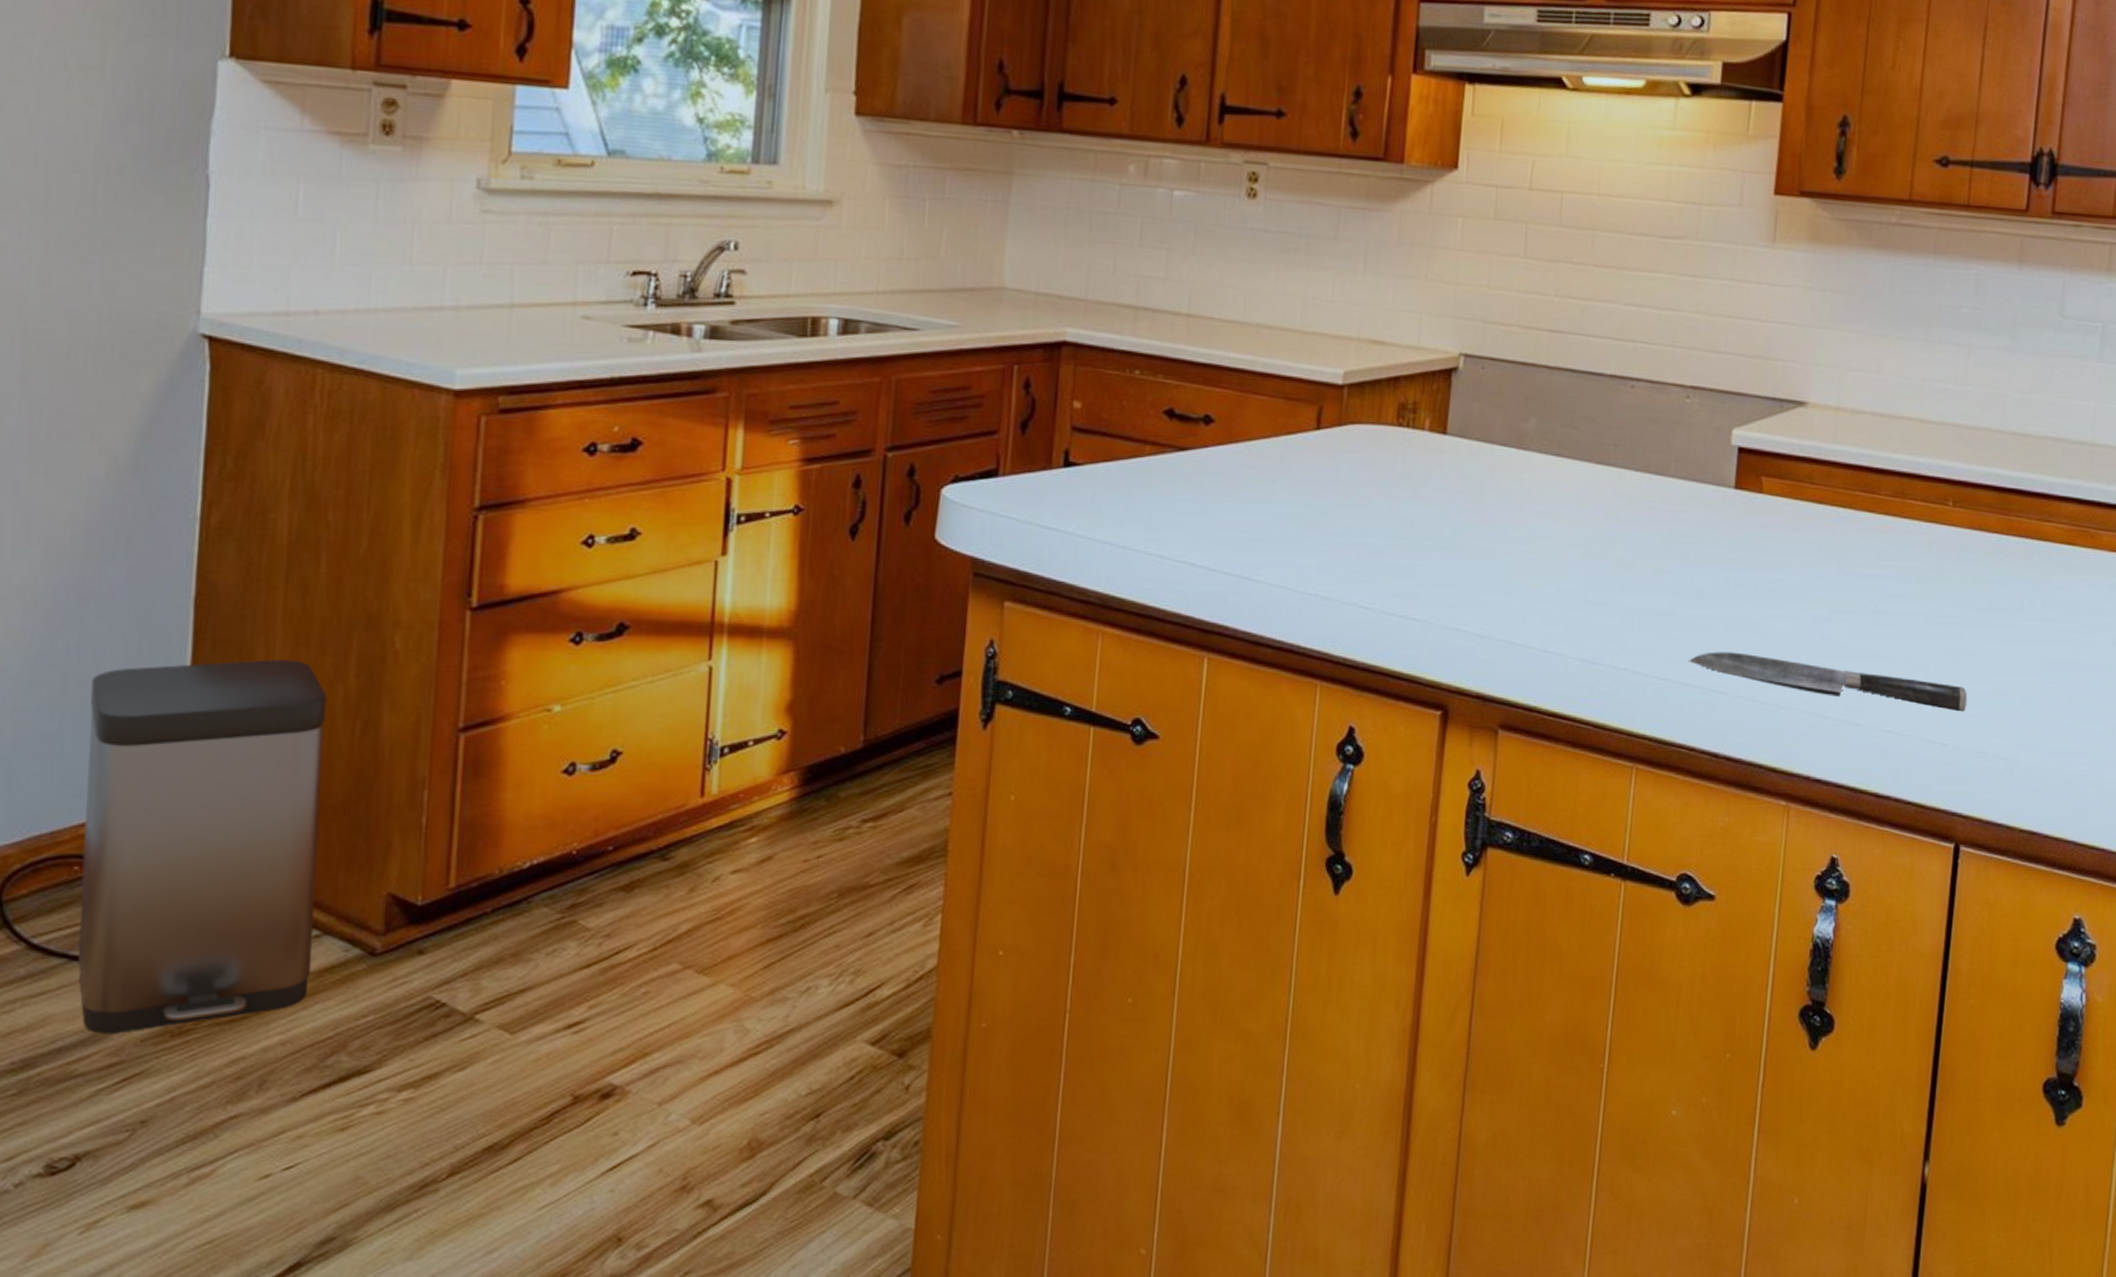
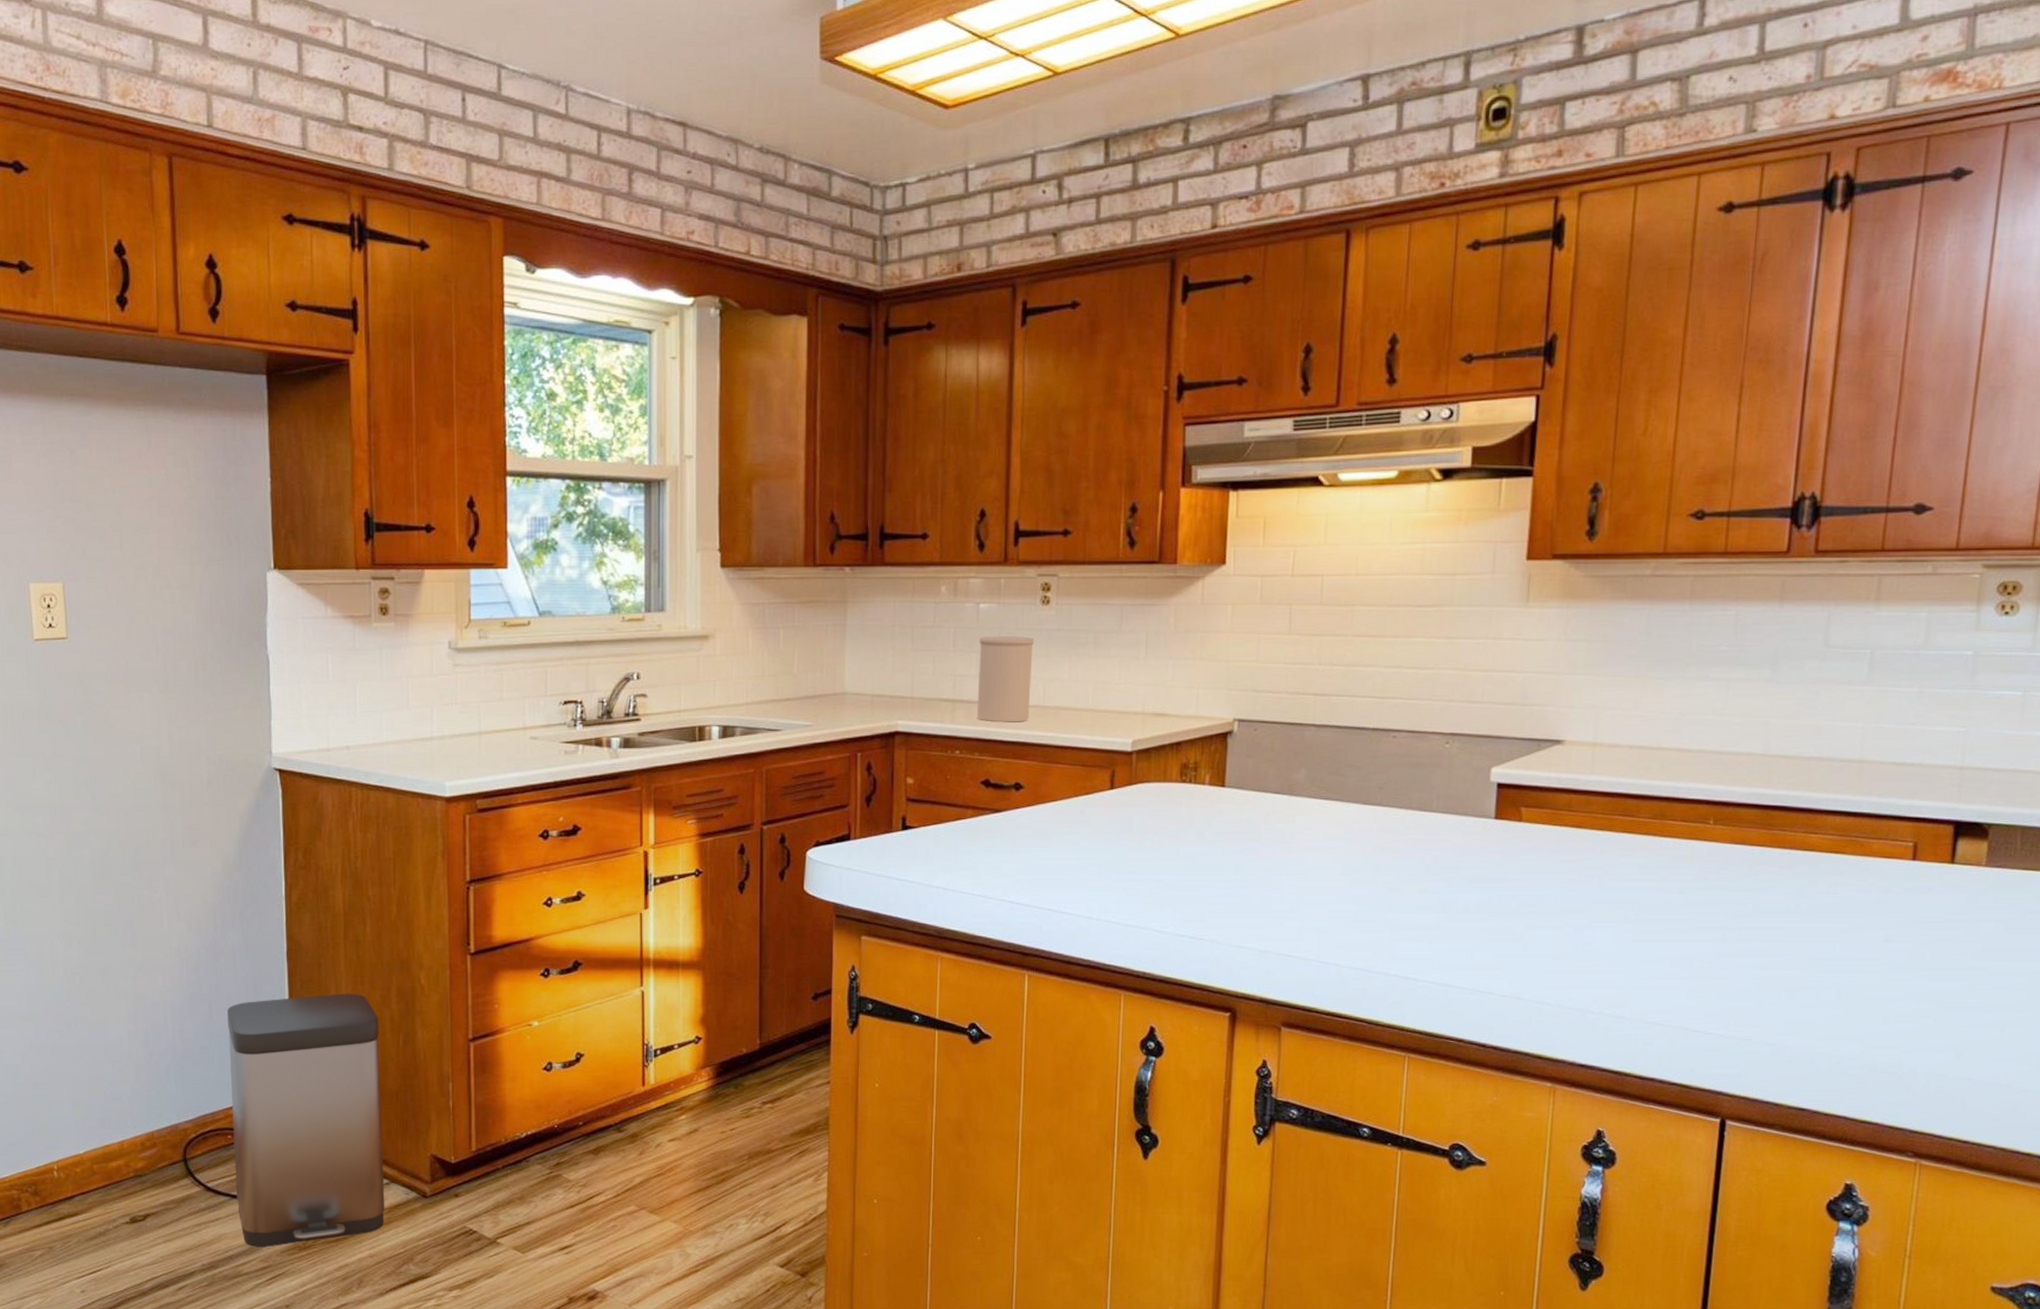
canister: none [1162,231,1237,340] -> present [976,636,1035,723]
kitchen knife: present [1688,651,1968,711] -> none [1454,958,1732,1003]

